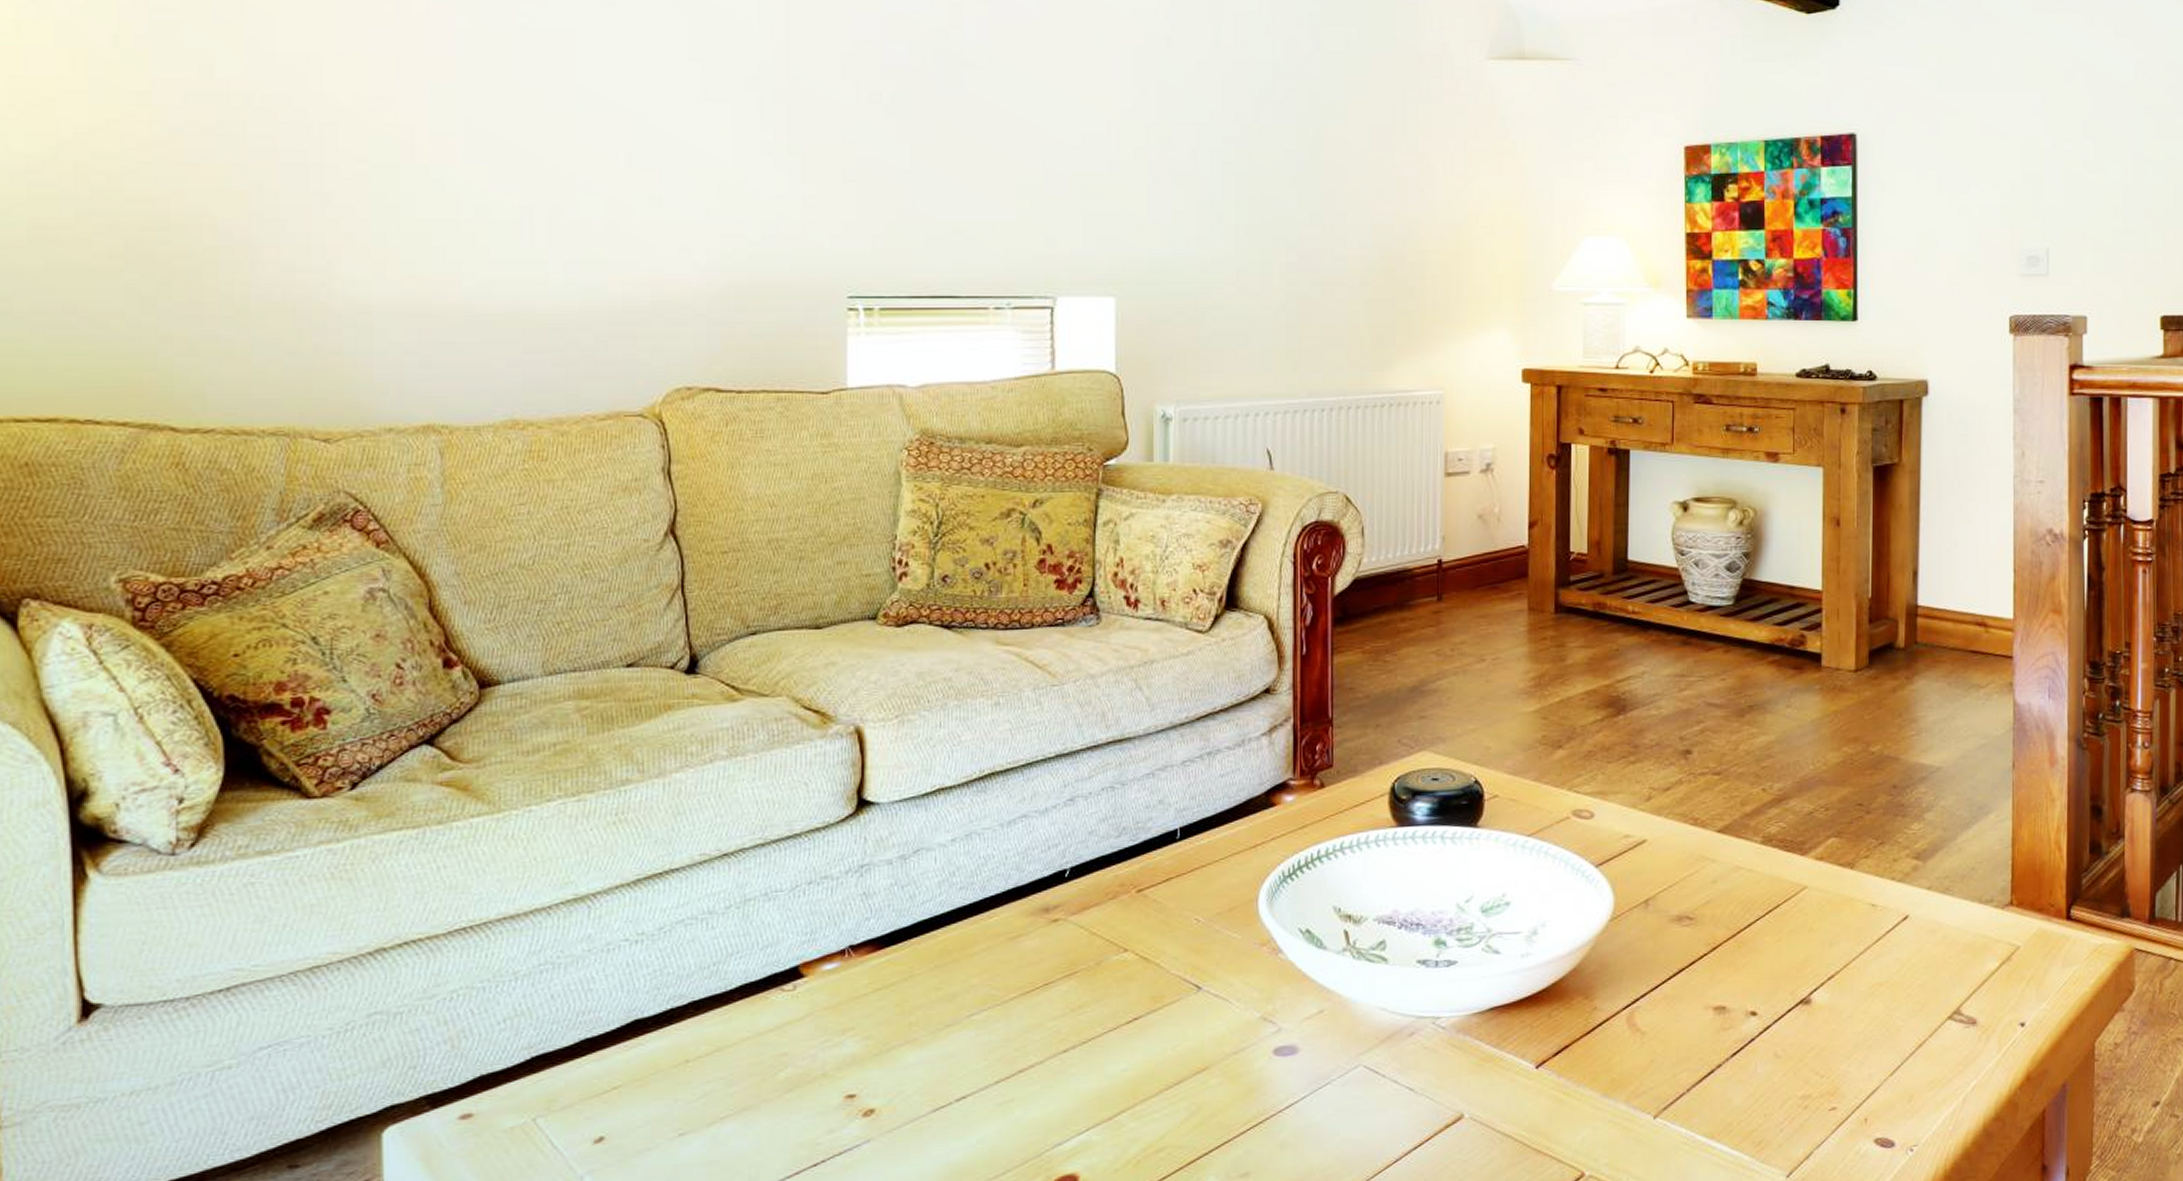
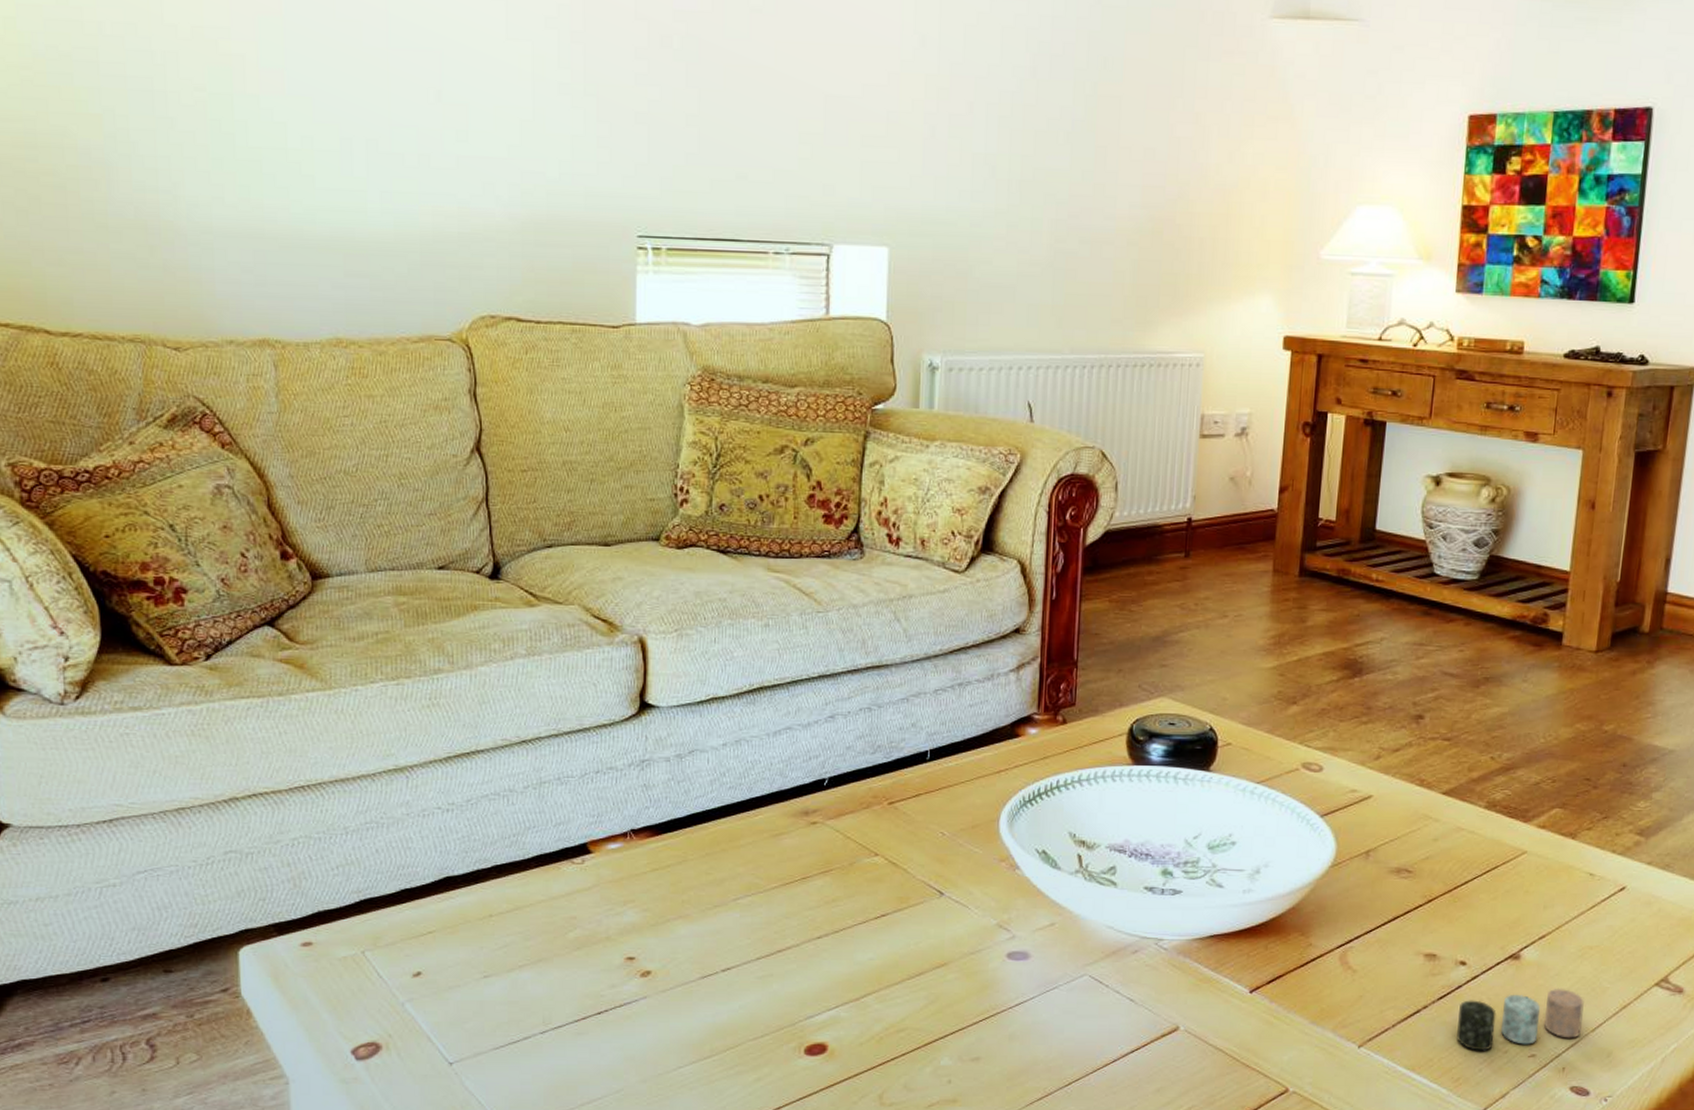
candle: none [1754,1031,1879,1110] -> present [1457,988,1584,1052]

